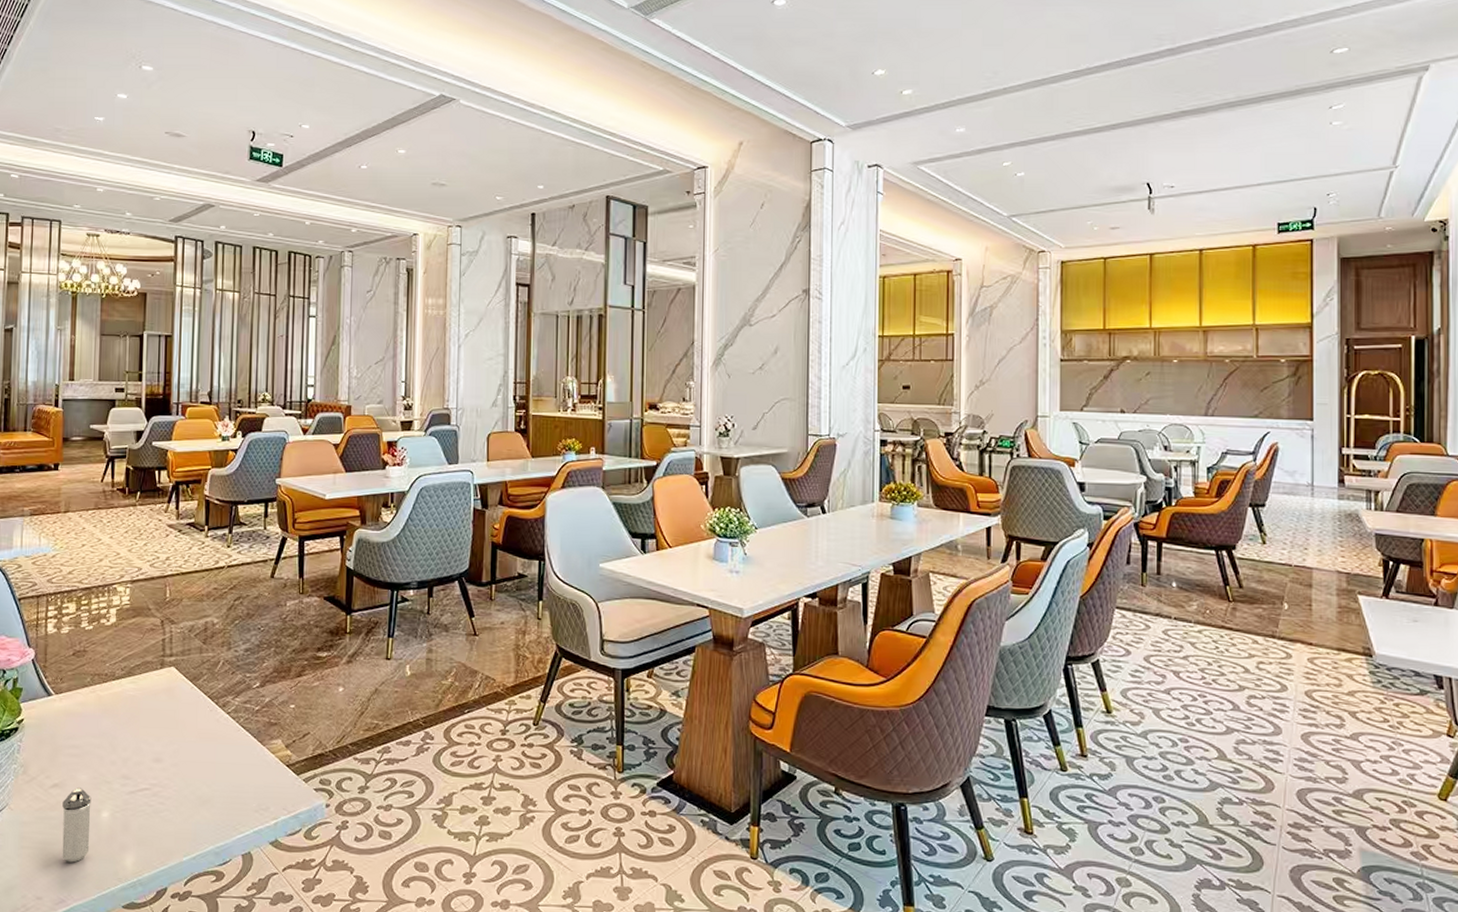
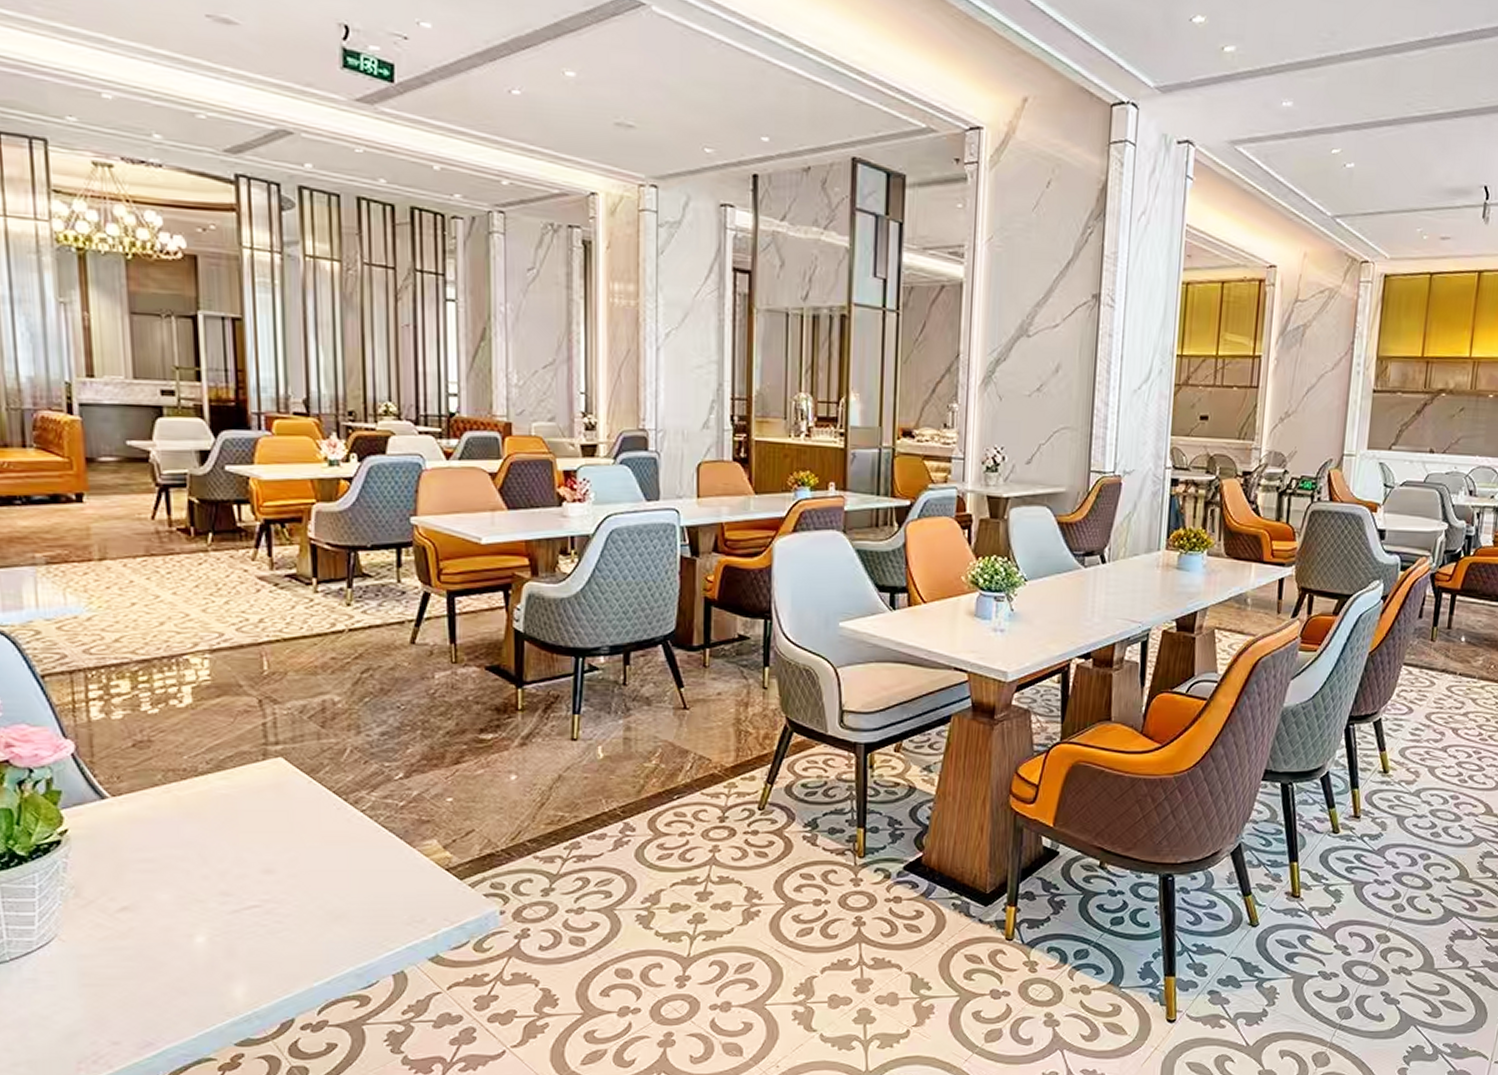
shaker: present [62,788,91,863] -> none [137,910,182,999]

